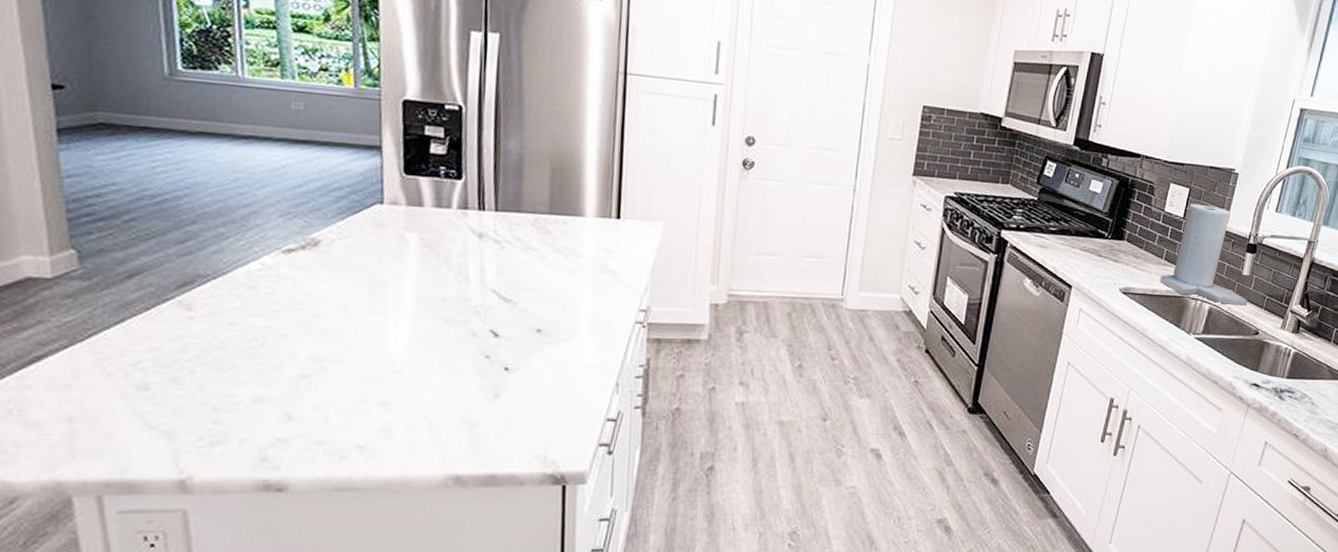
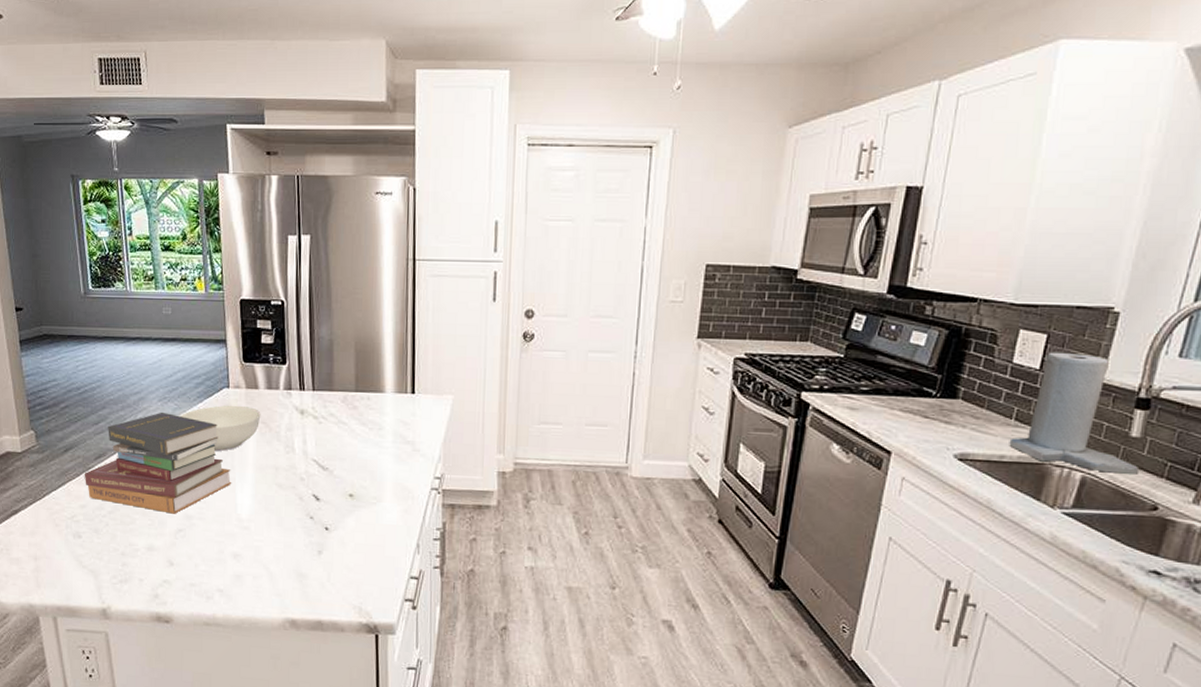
books: none [157,230,382,356] -> present [84,412,232,514]
bowl: none [311,224,426,279] -> present [180,405,261,451]

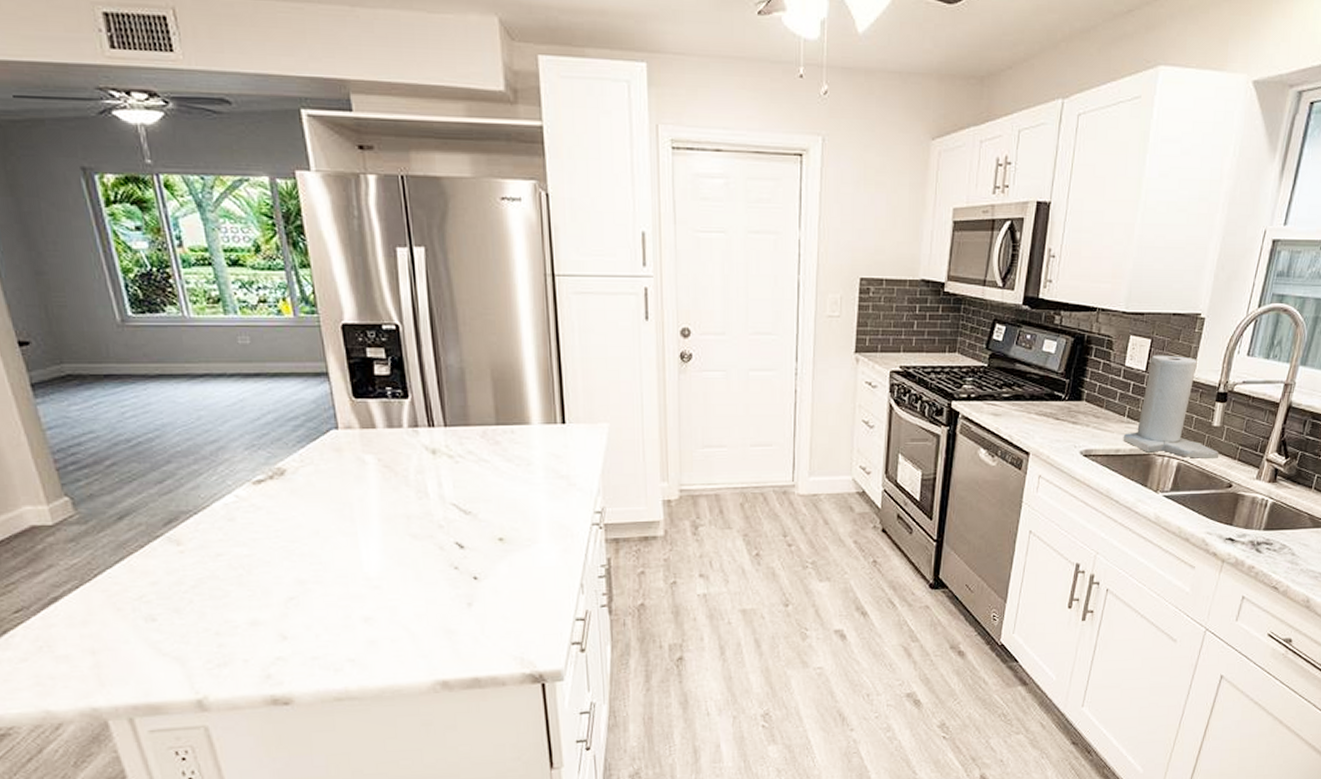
books: present [84,412,232,514] -> none [150,462,353,581]
bowl: present [180,405,261,451] -> none [276,448,383,503]

